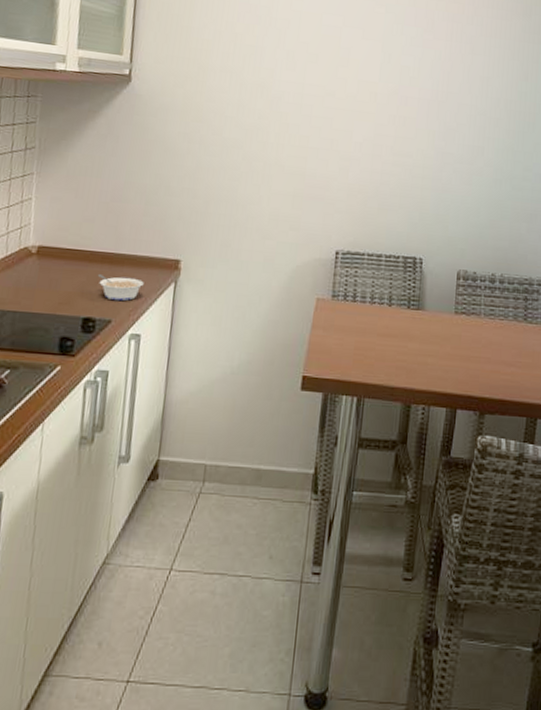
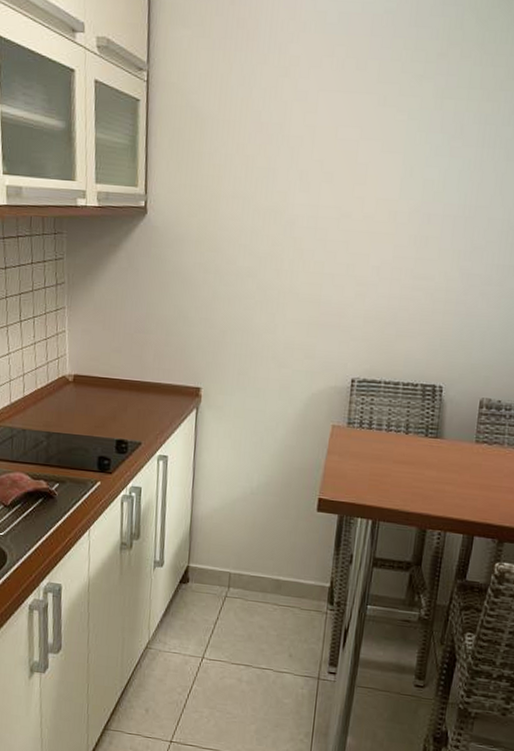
legume: present [97,273,144,301] -> none [127,400,168,426]

